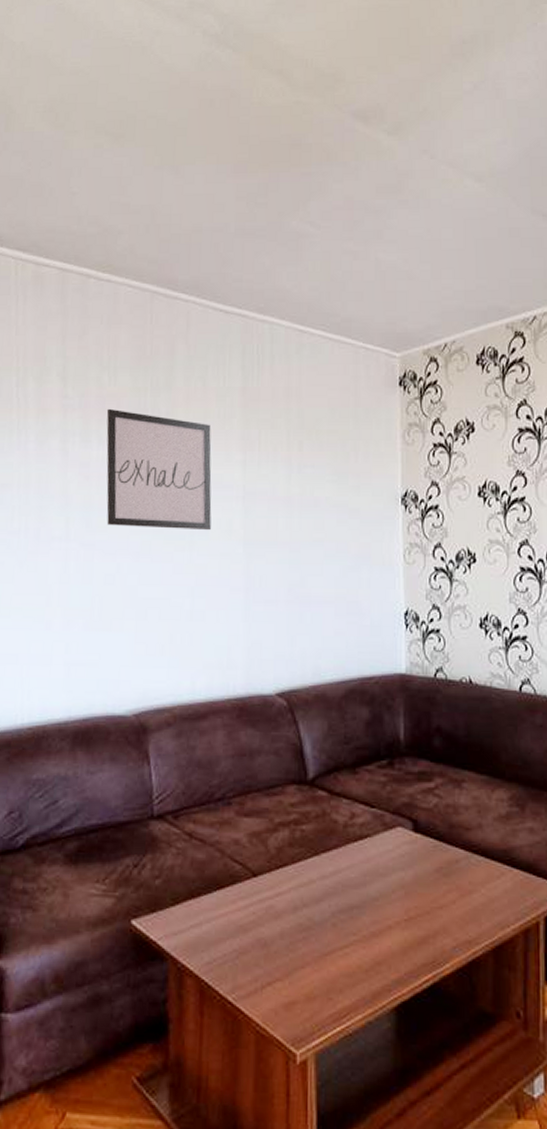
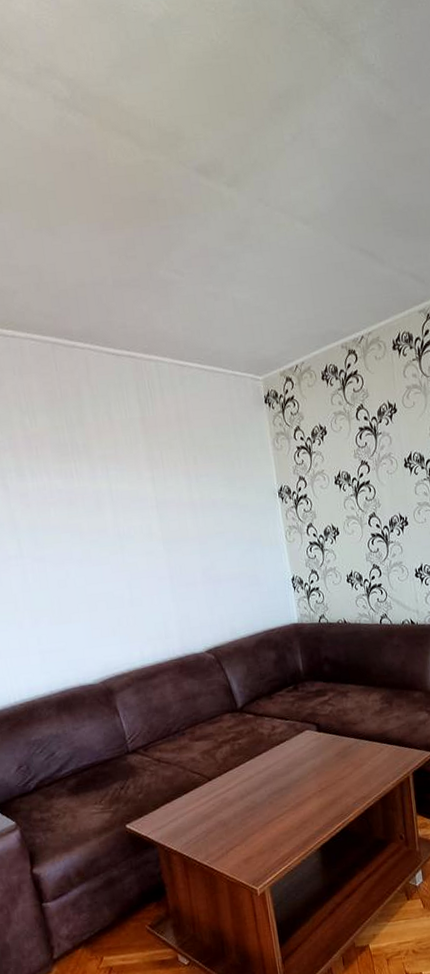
wall art: present [106,408,212,531] -> none [33,446,135,542]

